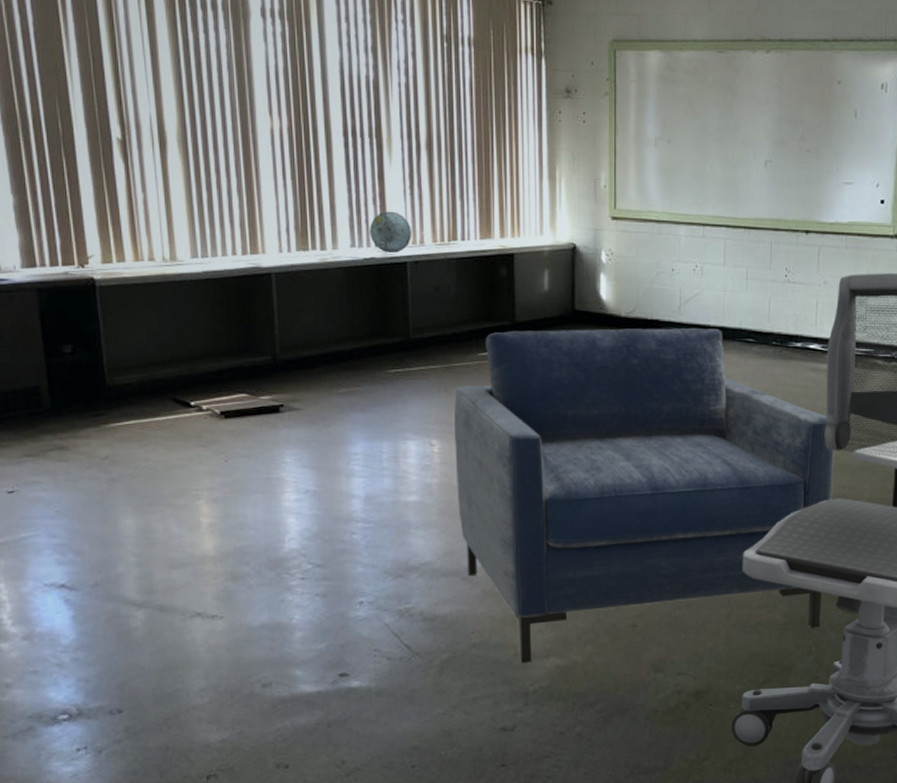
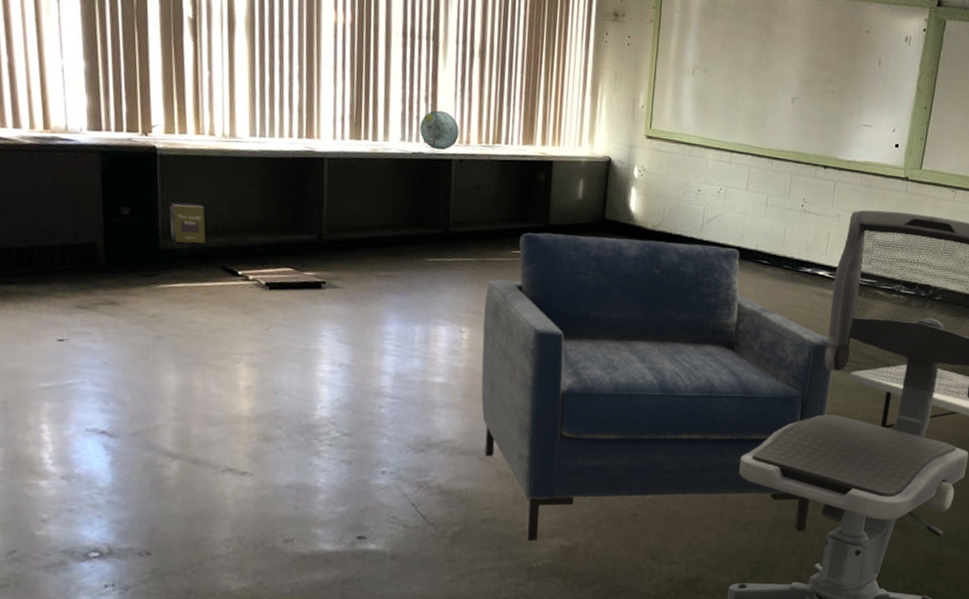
books: none [114,334,153,377] -> present [170,202,206,244]

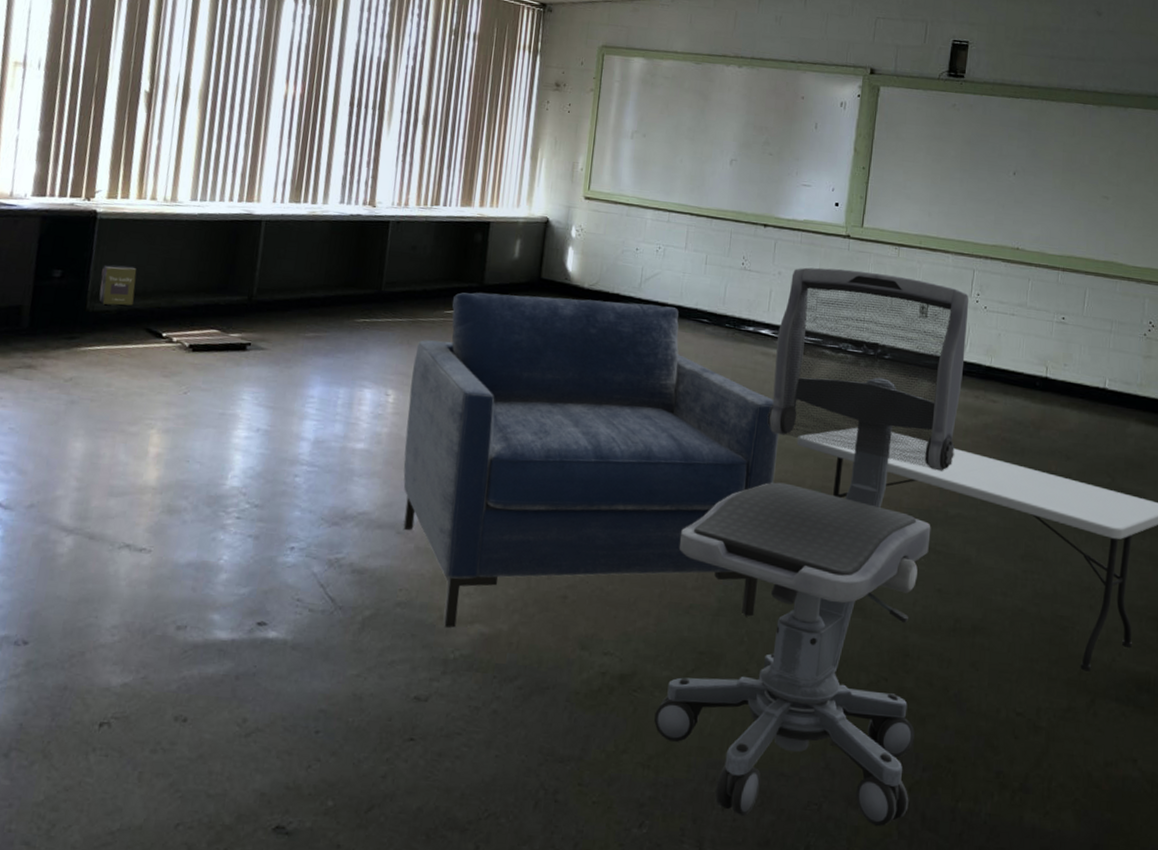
globe: present [420,110,459,151] -> none [359,174,399,213]

